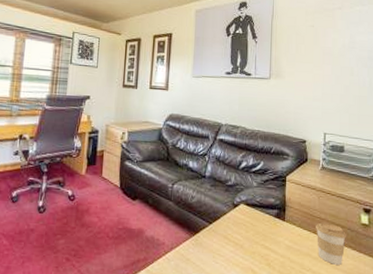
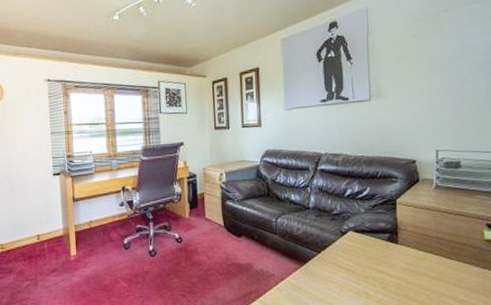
coffee cup: present [316,222,347,265] -> none [433,242,469,283]

